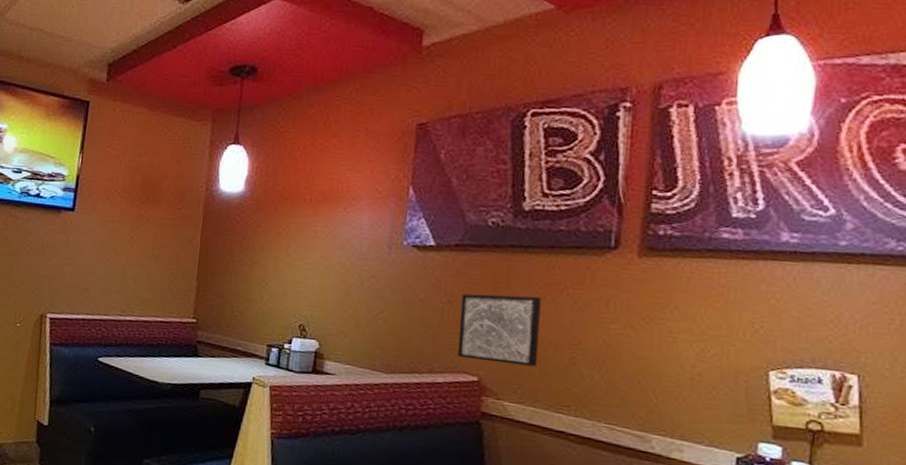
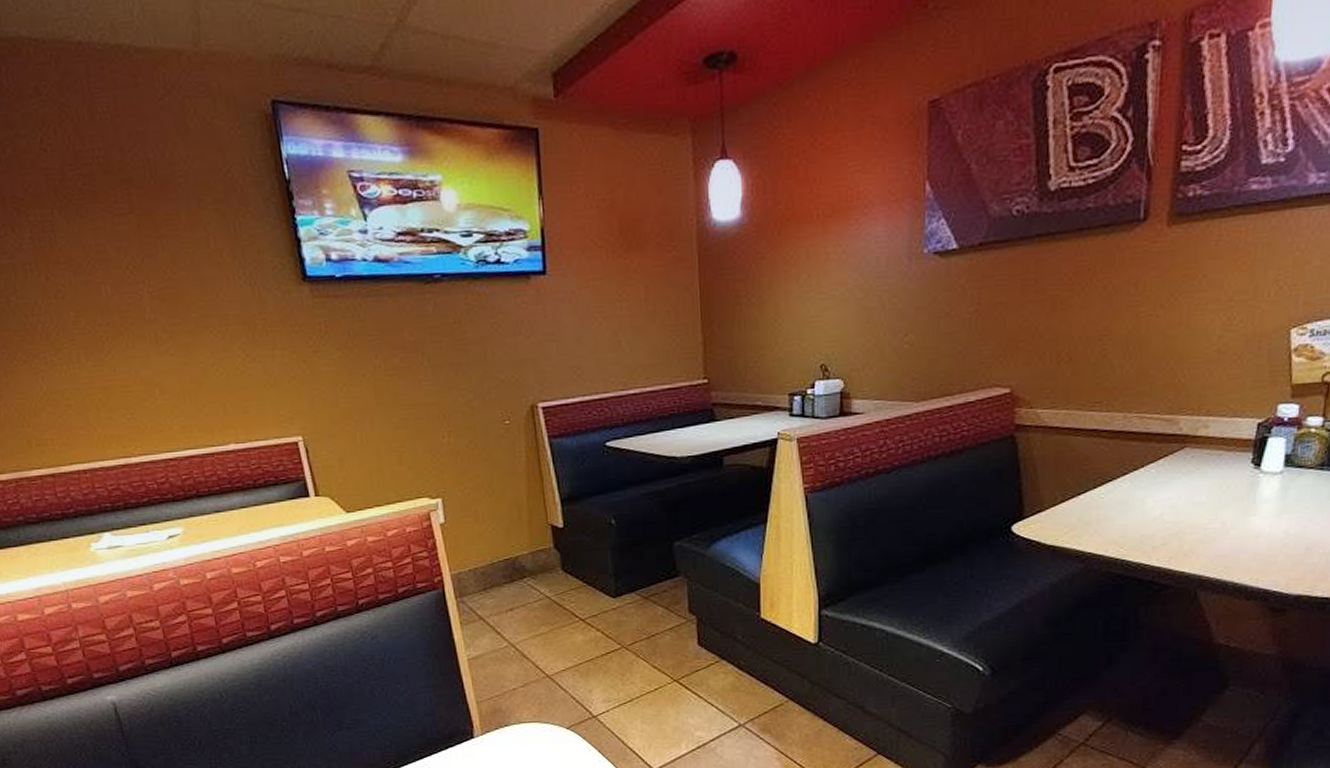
wall art: present [458,294,541,367] -> none [988,289,1071,370]

